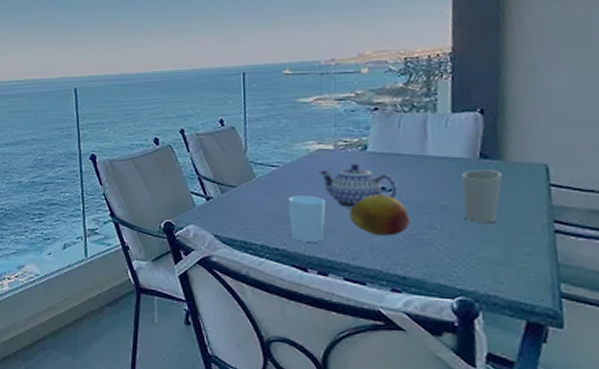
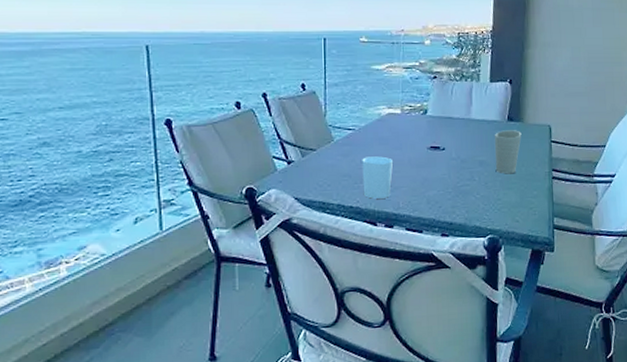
teapot: present [318,163,397,209] -> none [387,126,449,167]
fruit: present [348,194,410,236] -> none [411,153,457,189]

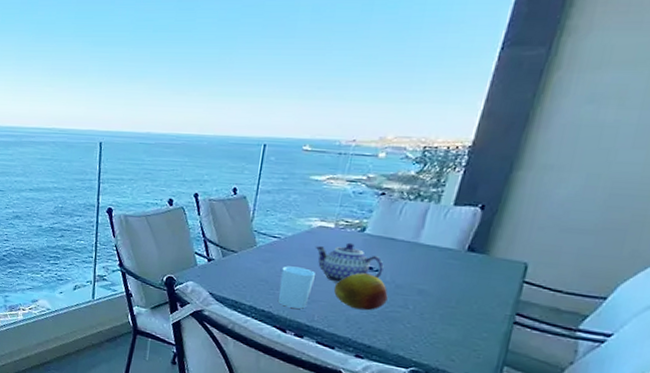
teapot: none [387,126,449,167] -> present [315,242,384,284]
fruit: none [411,153,457,189] -> present [333,273,388,311]
cup: present [494,130,522,173] -> none [437,260,483,309]

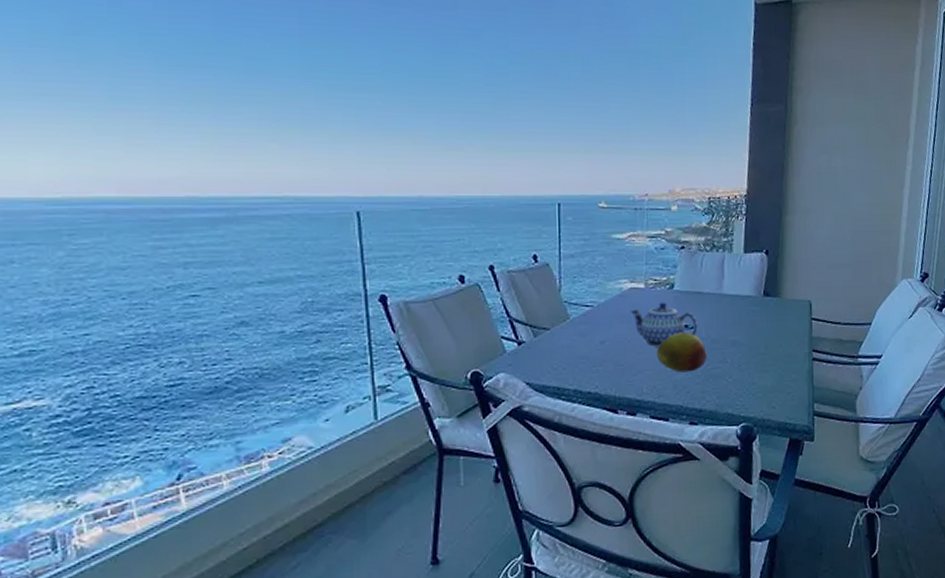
cup: present [277,266,315,309] -> none [601,336,636,384]

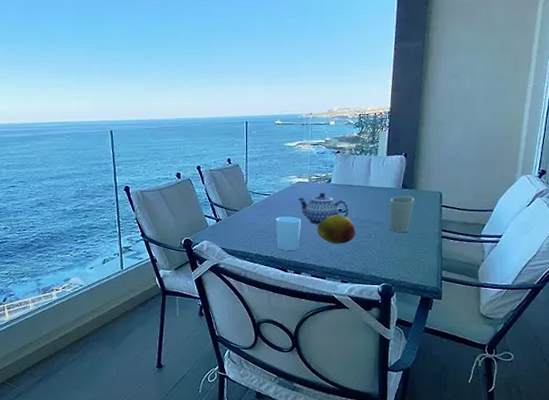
cup: none [601,336,636,384] -> present [276,216,301,250]
cup: none [748,306,779,354] -> present [389,196,414,232]

